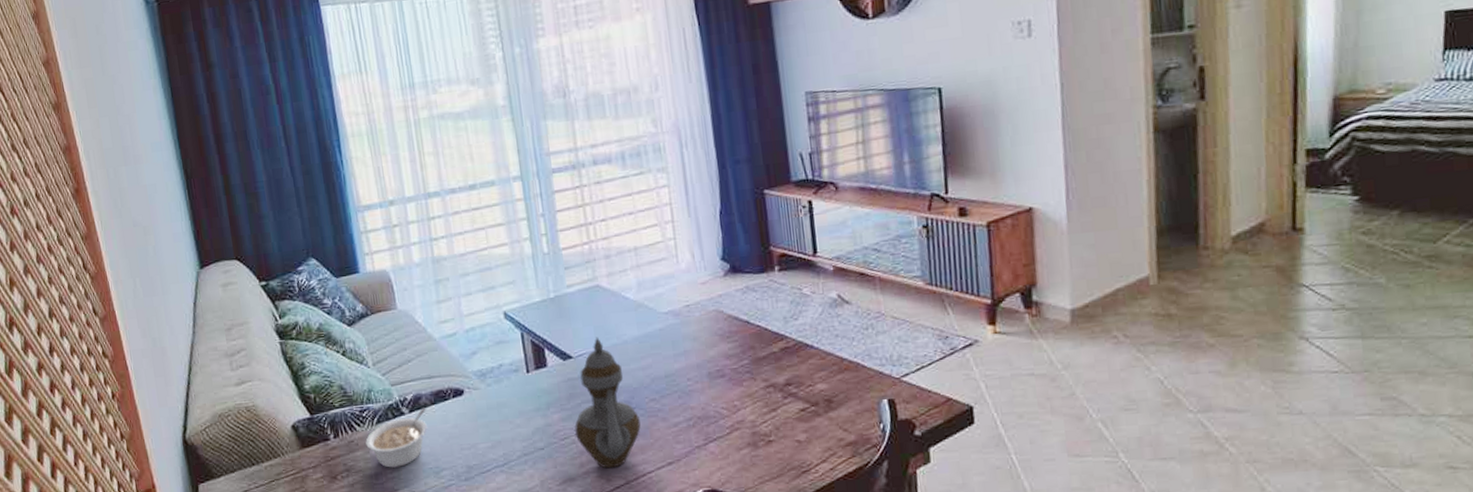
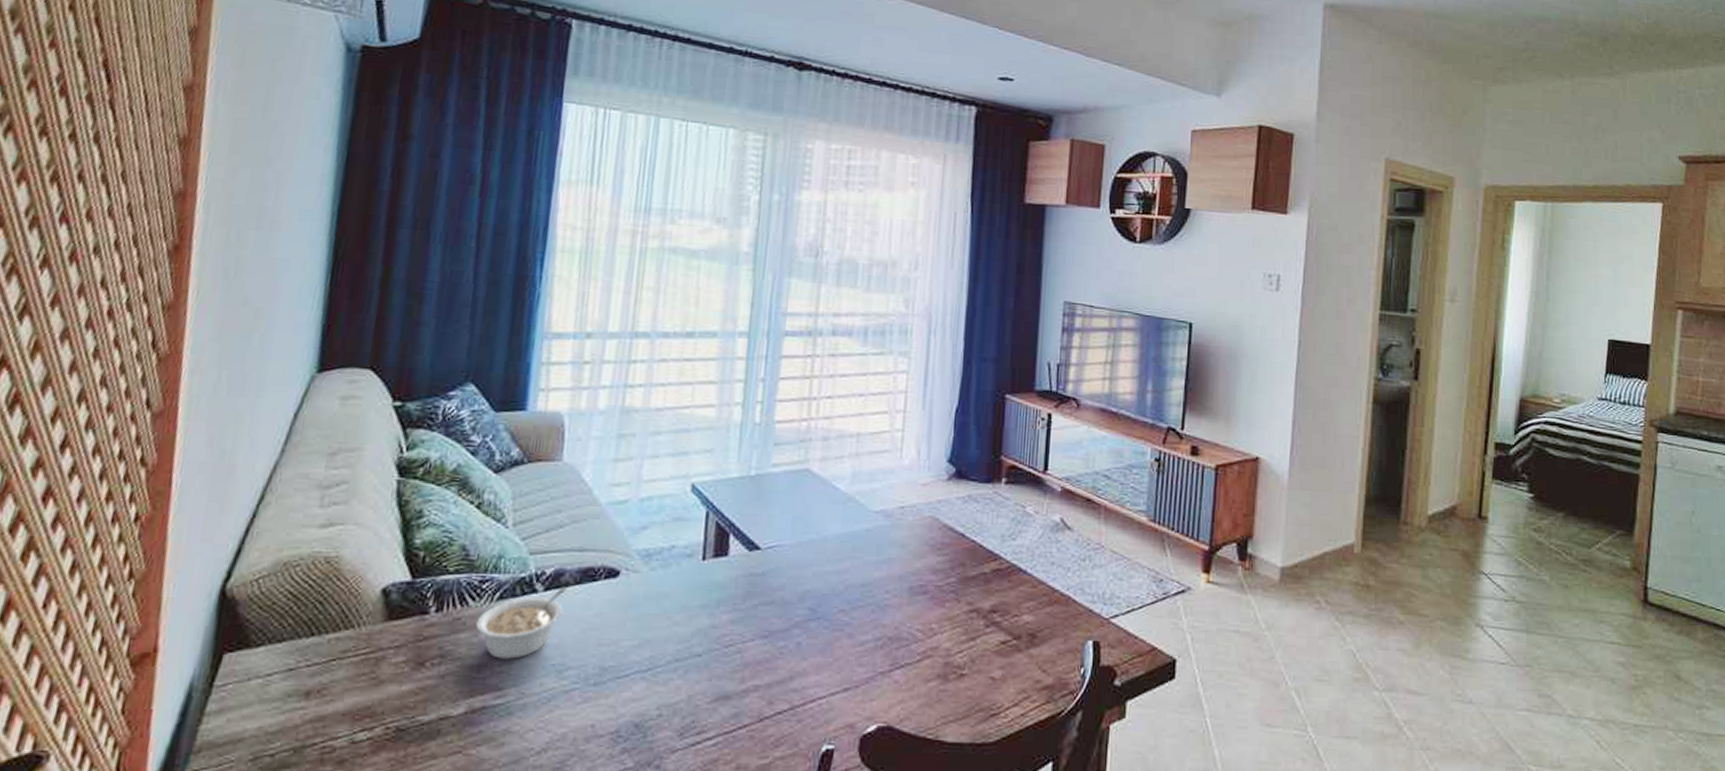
teapot: present [574,336,641,469] -> none [743,528,823,688]

